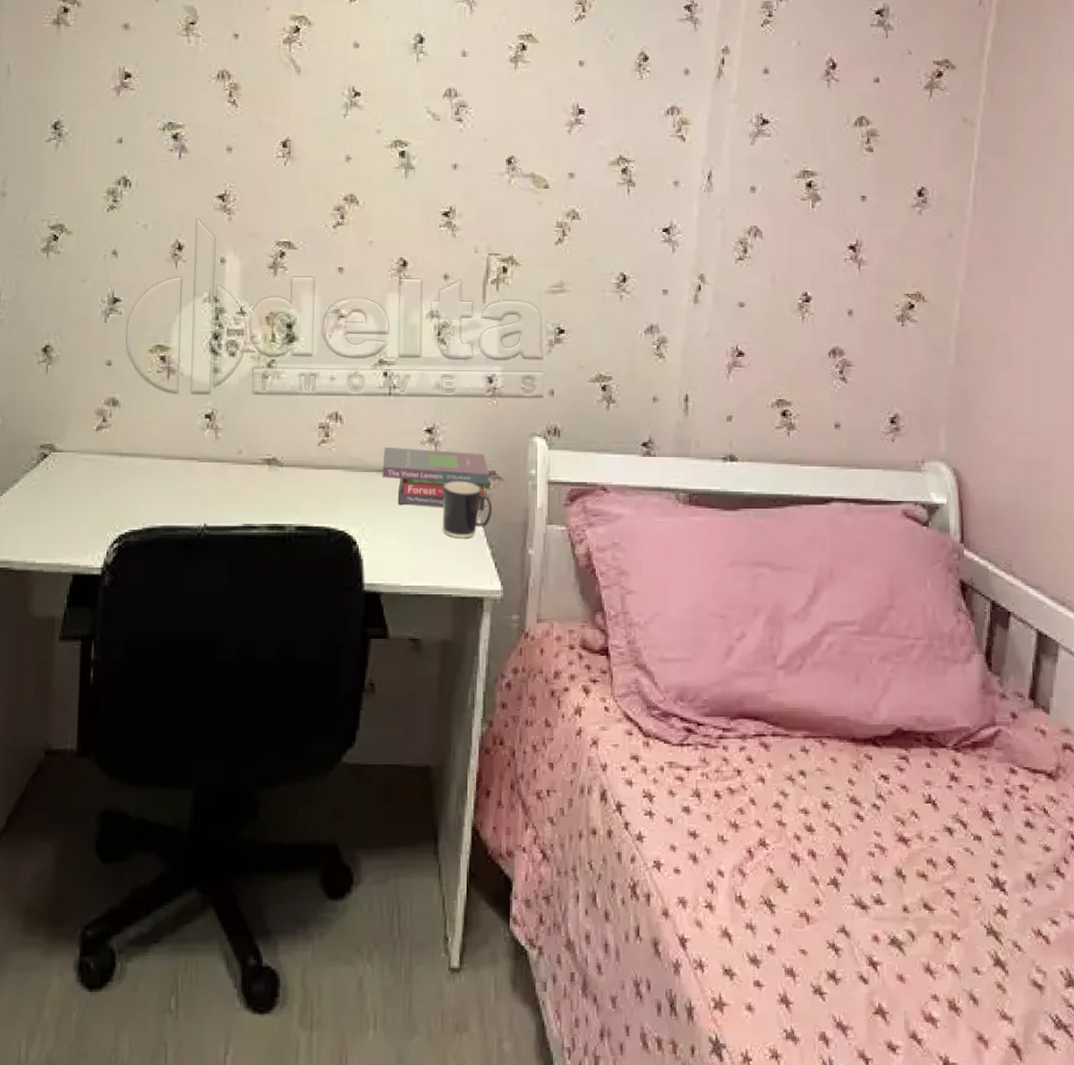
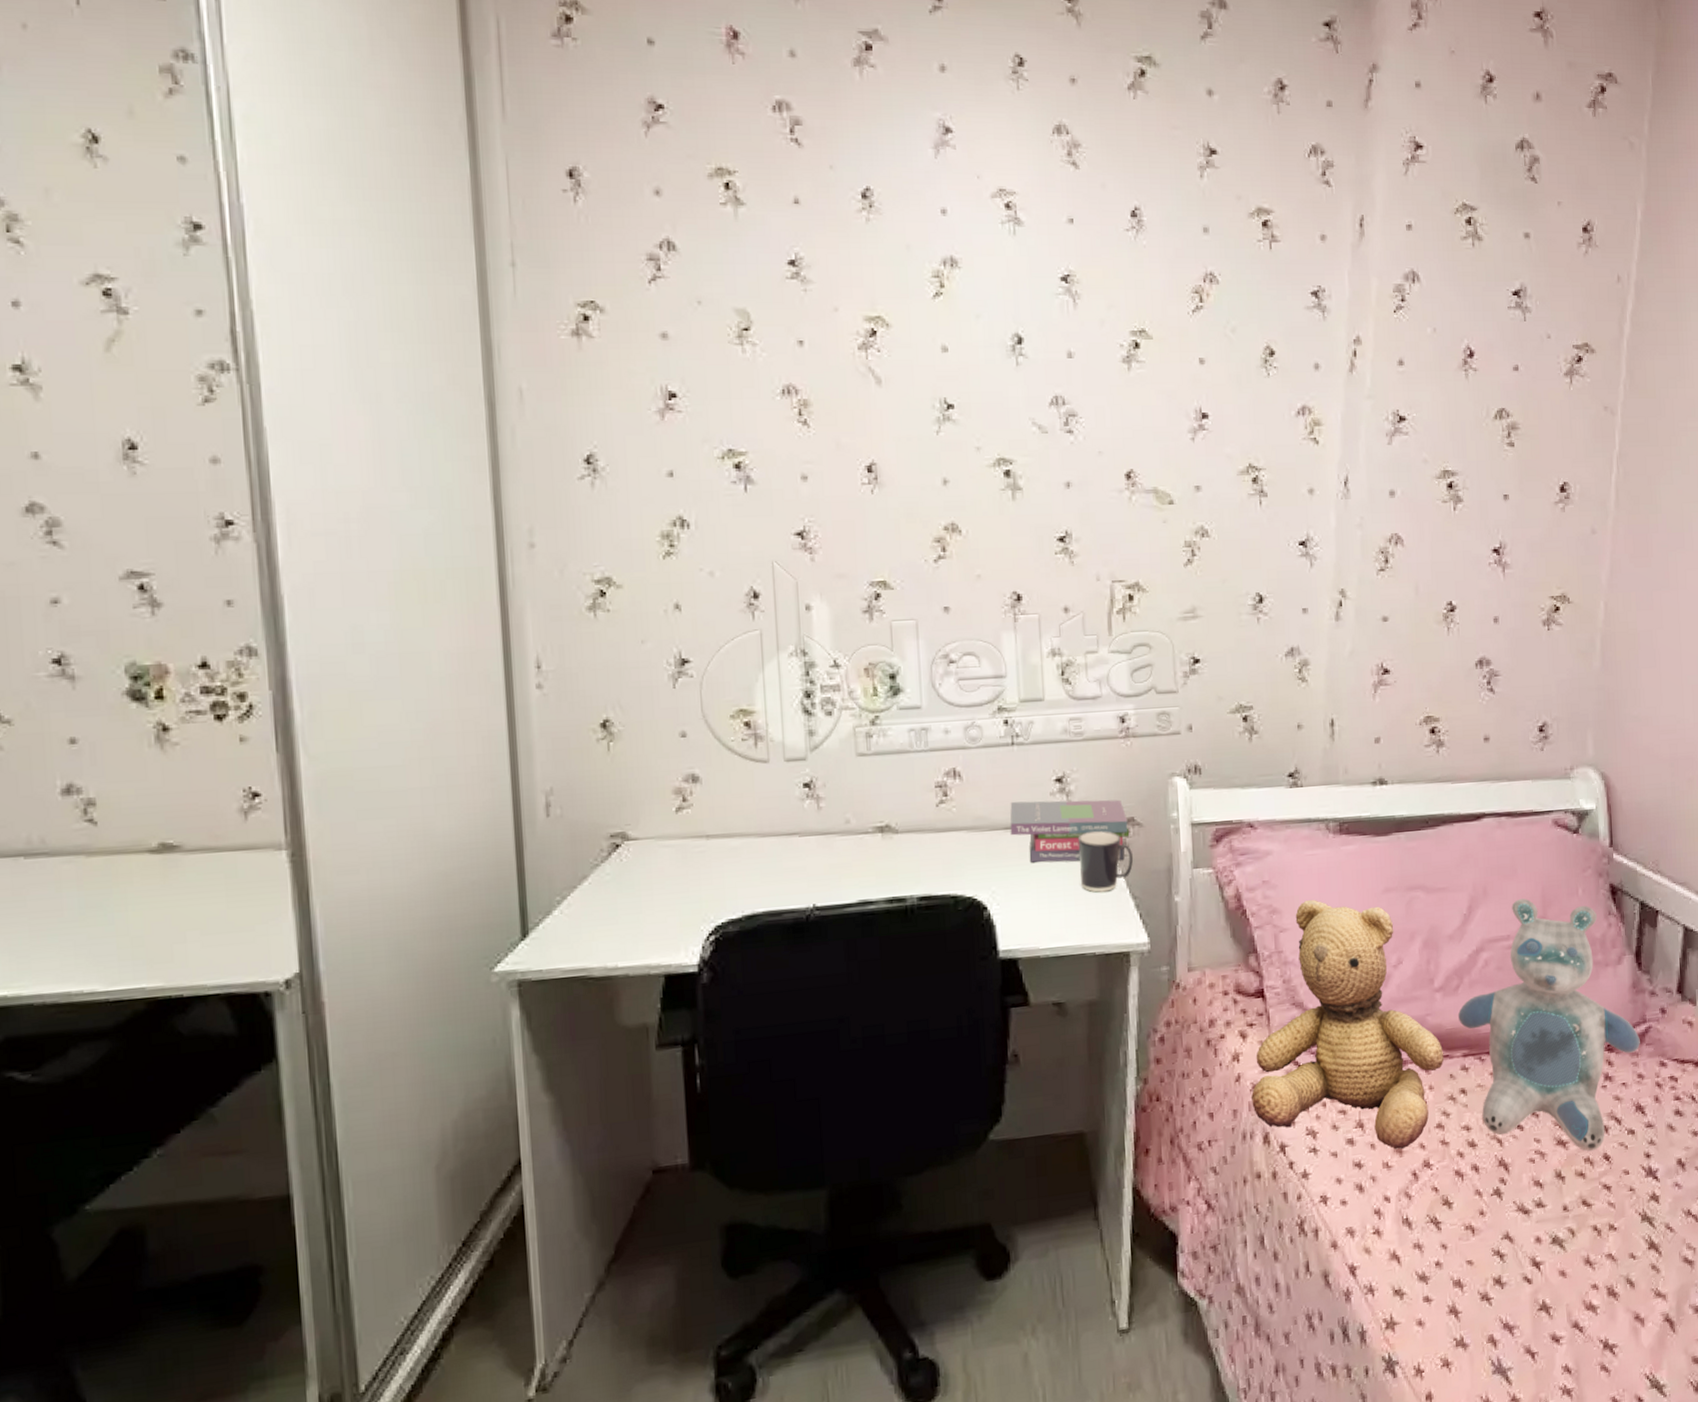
teddy bear: none [591,565,784,824] -> present [1251,899,1444,1150]
polar bear: none [799,586,989,853] -> present [1457,898,1640,1152]

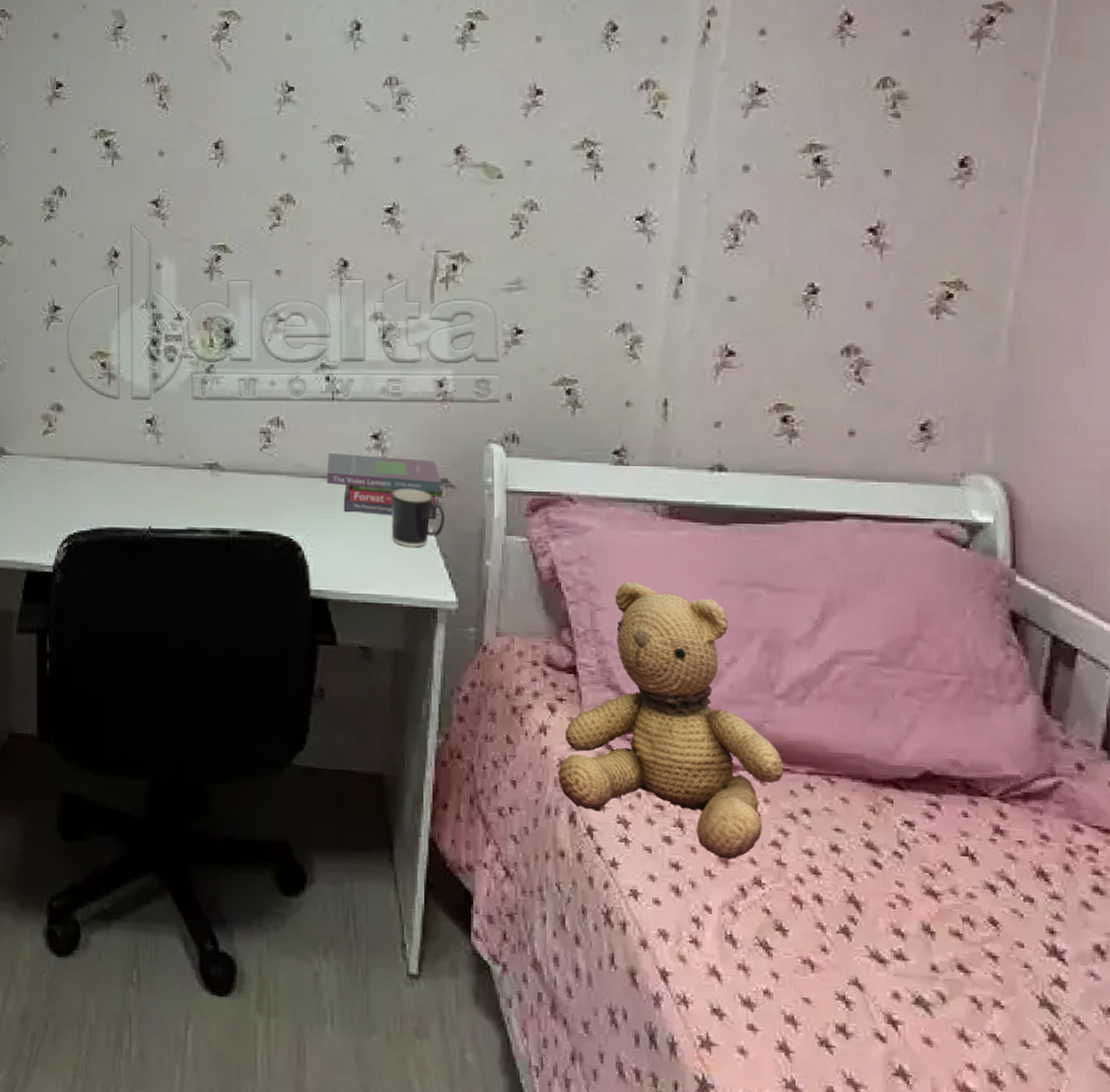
polar bear: present [1457,898,1640,1152] -> none [802,612,1046,911]

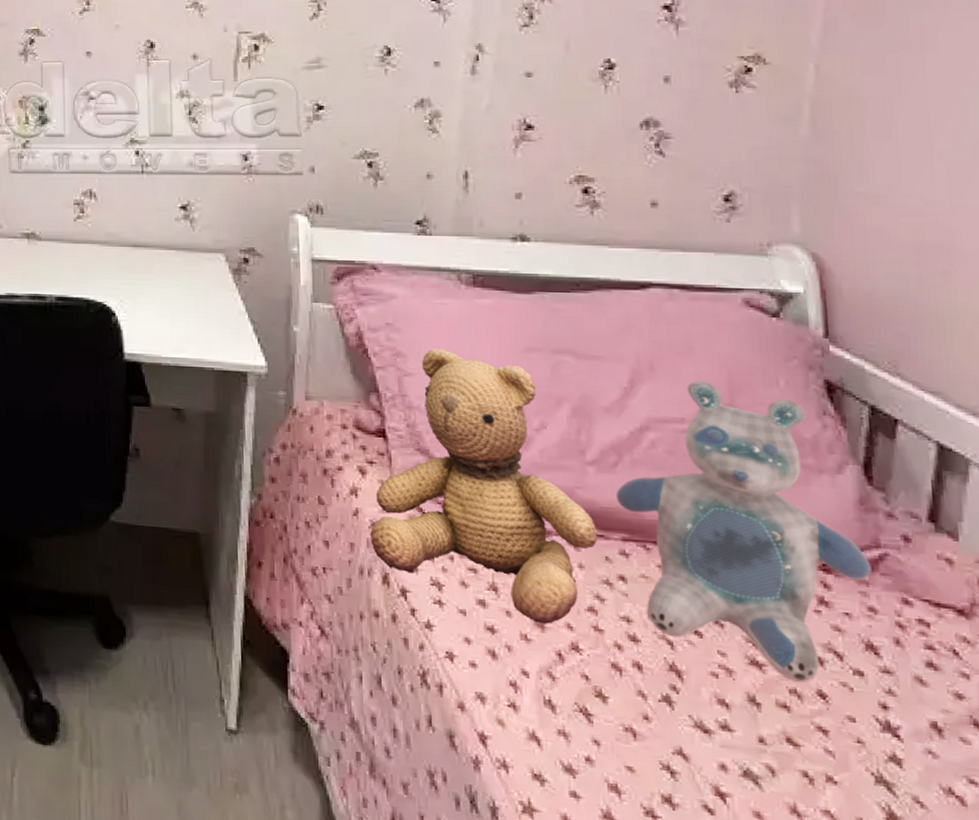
books: present [326,452,443,520] -> none [138,222,250,287]
mug: present [391,489,446,547] -> none [200,257,253,313]
polar bear: none [802,612,1046,911] -> present [615,381,872,683]

